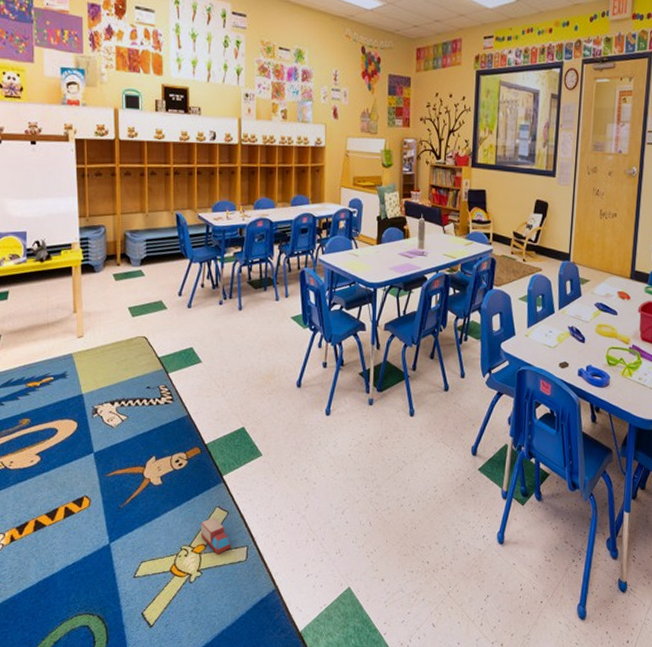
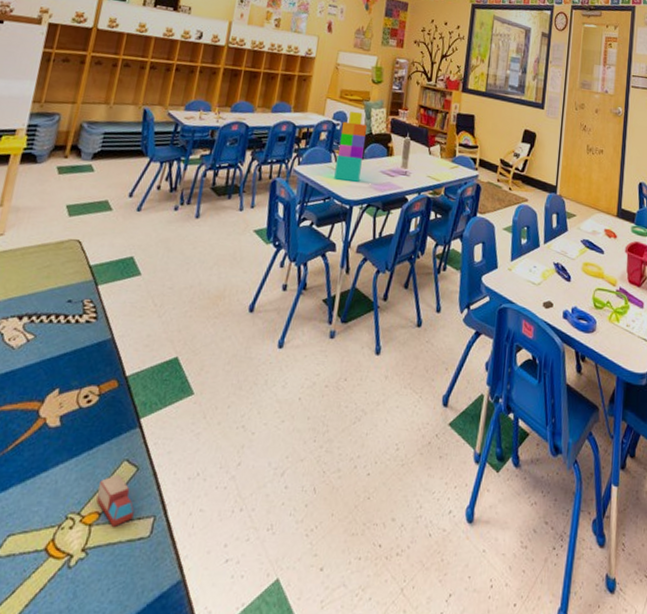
toy blocks: none [357,197,382,266] -> present [334,110,367,182]

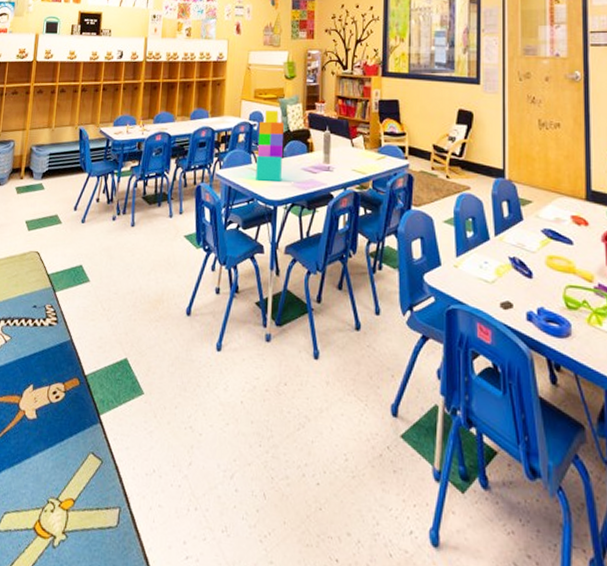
toy truck: present [96,474,135,527] -> none [71,465,102,514]

